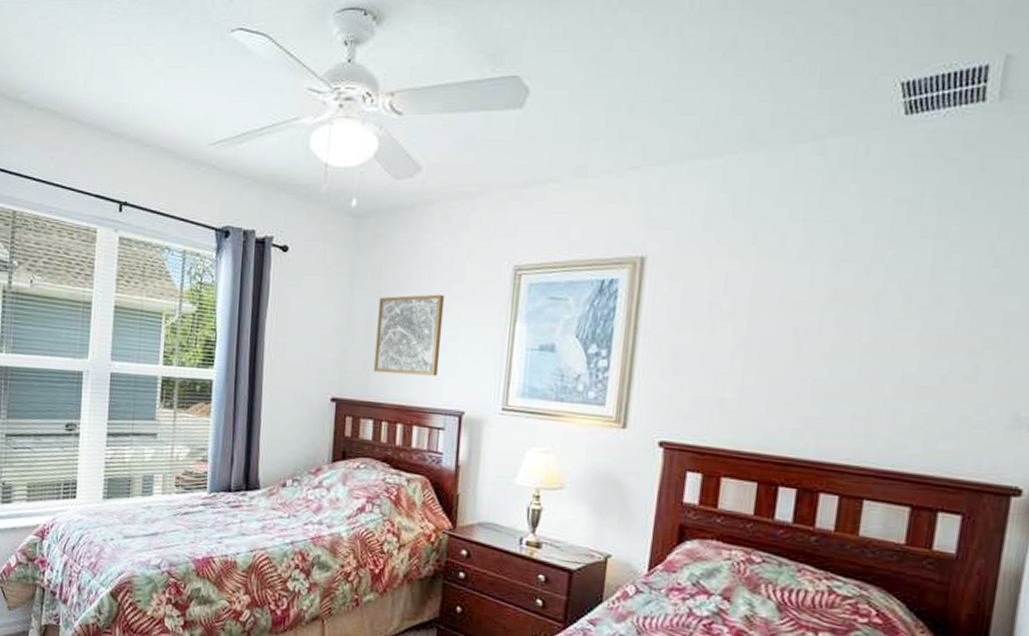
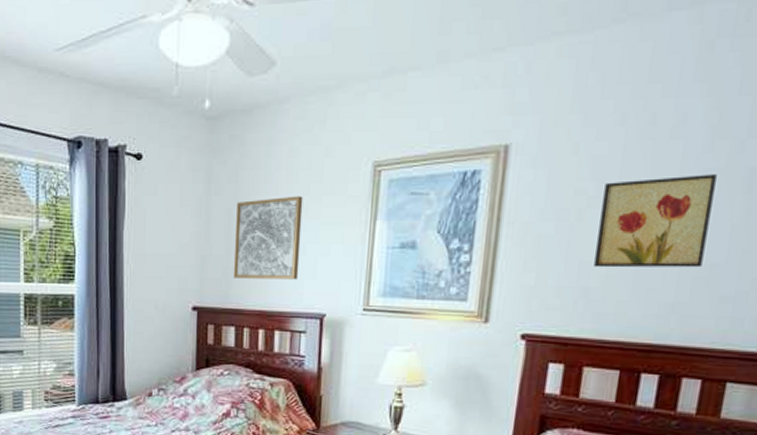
wall art: none [729,294,845,385] -> present [594,174,717,268]

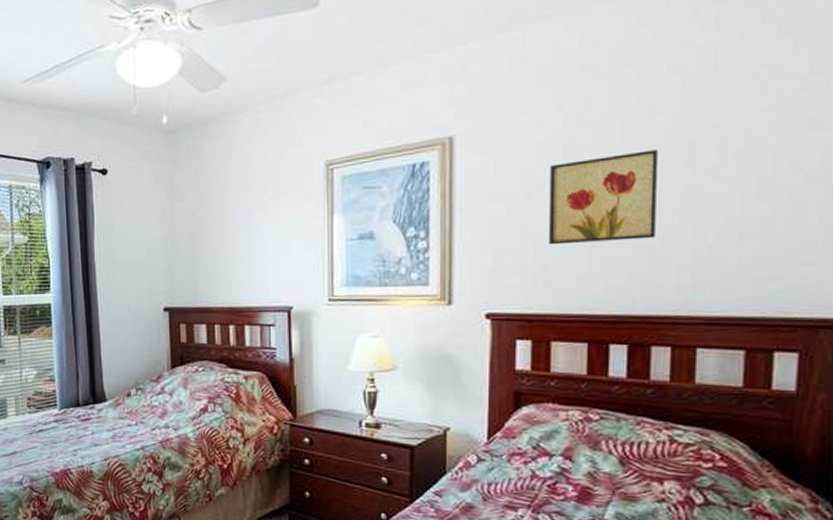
wall art: present [233,196,303,280] -> none [199,197,263,278]

